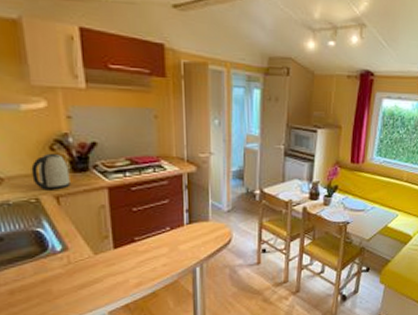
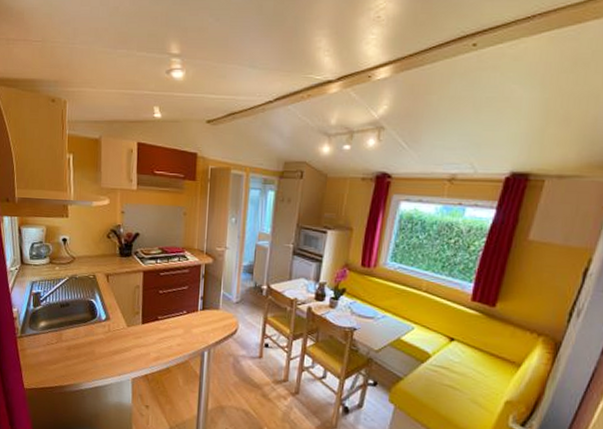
kettle: present [31,153,71,190] -> none [93,240,118,270]

